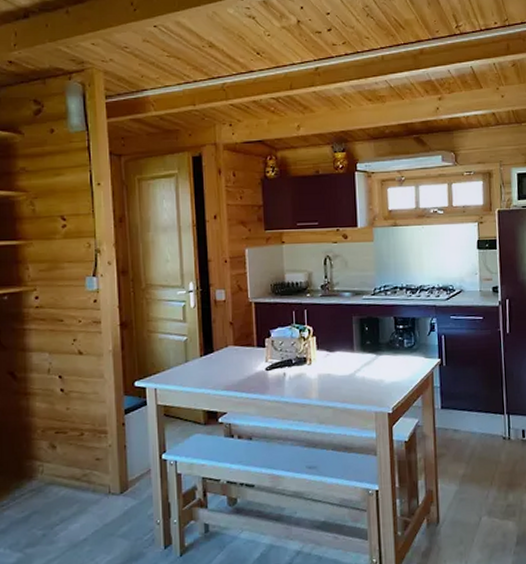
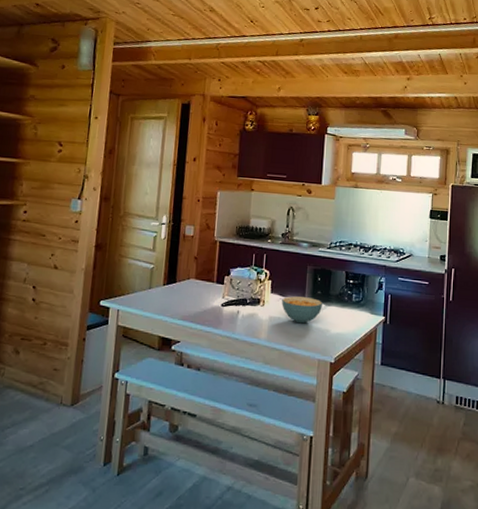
cereal bowl: none [329,349,374,378] -> present [282,296,323,324]

